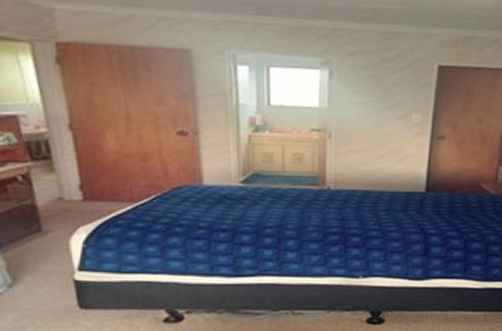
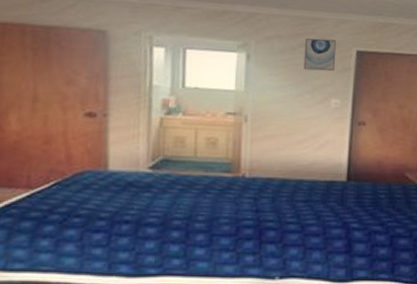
wall art: none [385,53,418,87] -> present [303,38,336,72]

